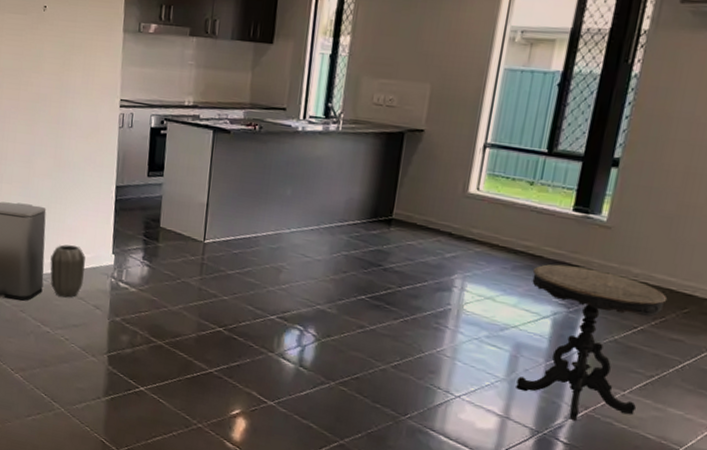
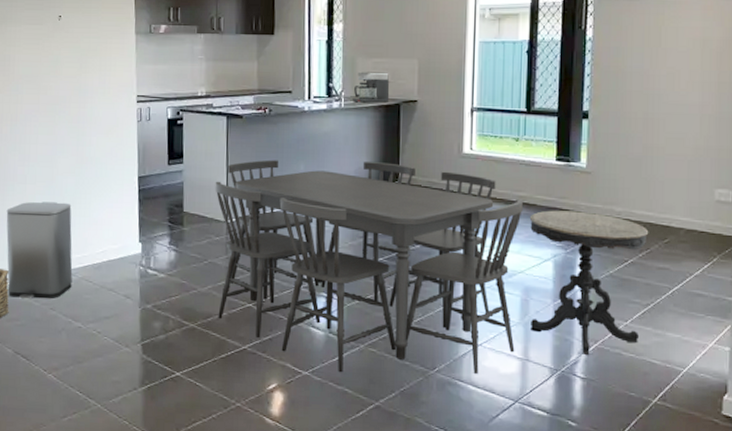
vase: present [50,244,86,298] -> none [78,237,113,290]
dining table: none [186,180,528,425] -> present [215,159,523,374]
coffee maker: none [352,93,396,131] -> present [353,72,390,104]

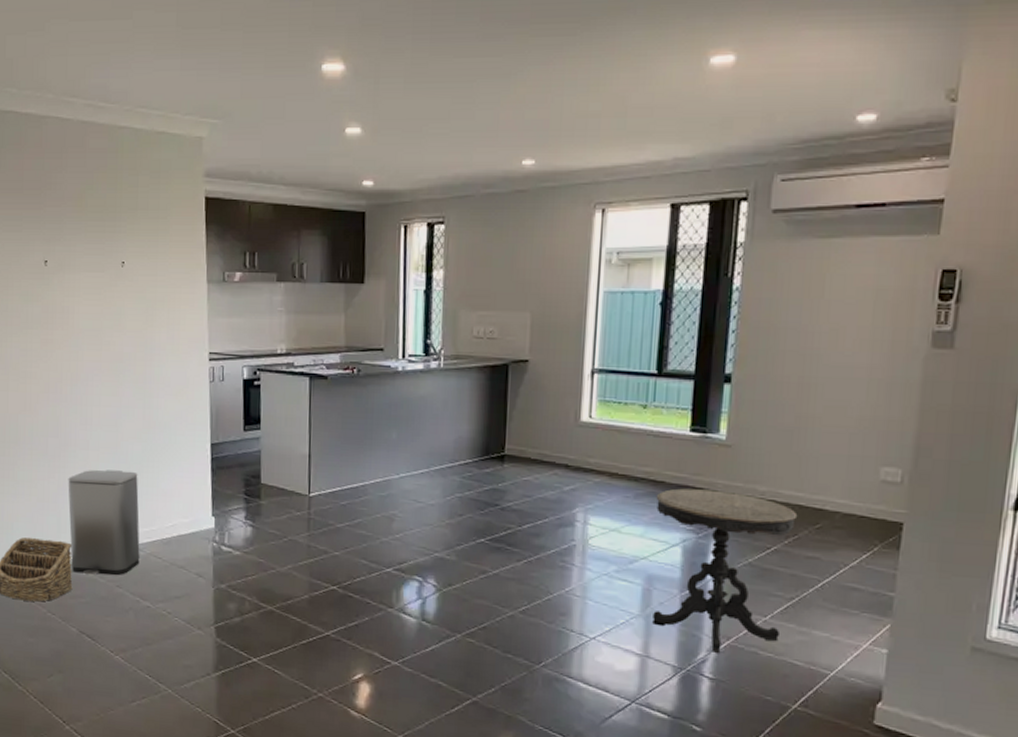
dining table: present [215,159,523,374] -> none [296,426,649,670]
coffee maker: present [353,72,390,104] -> none [453,326,497,364]

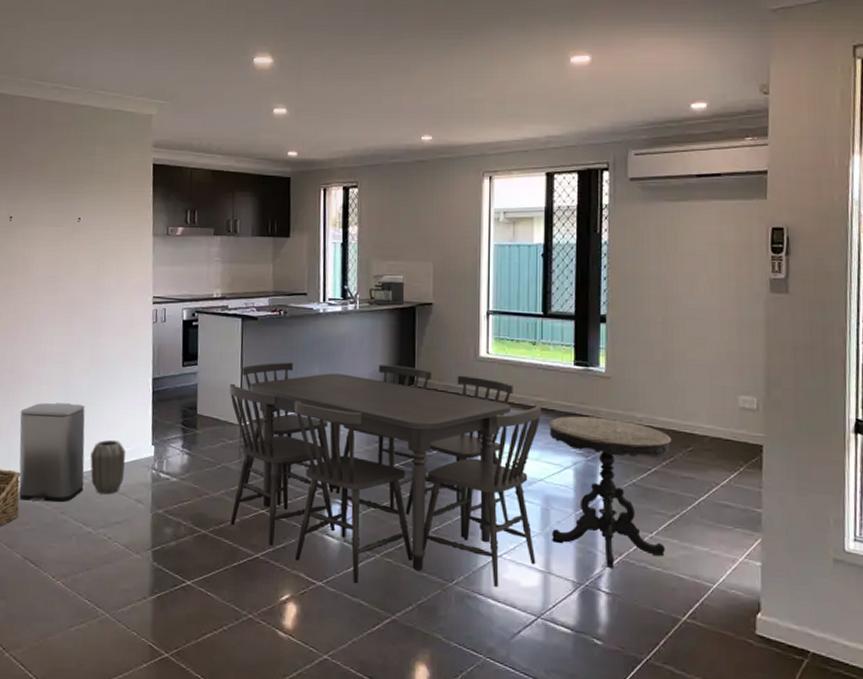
vase: none [146,509,183,568] -> present [90,439,125,494]
dining table: none [296,426,649,670] -> present [229,362,541,587]
coffee maker: none [453,326,497,364] -> present [368,274,405,307]

